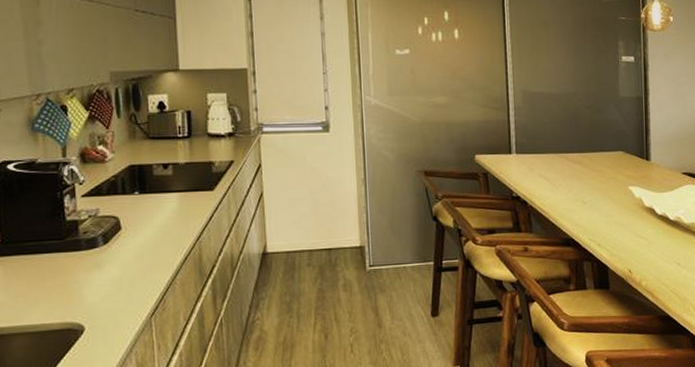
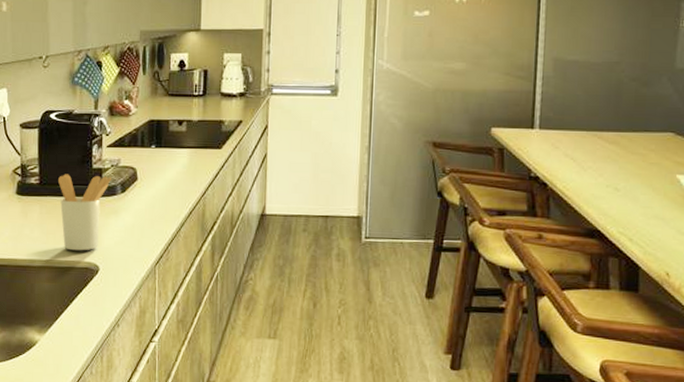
utensil holder: none [24,228,90,313] -> present [58,174,111,251]

